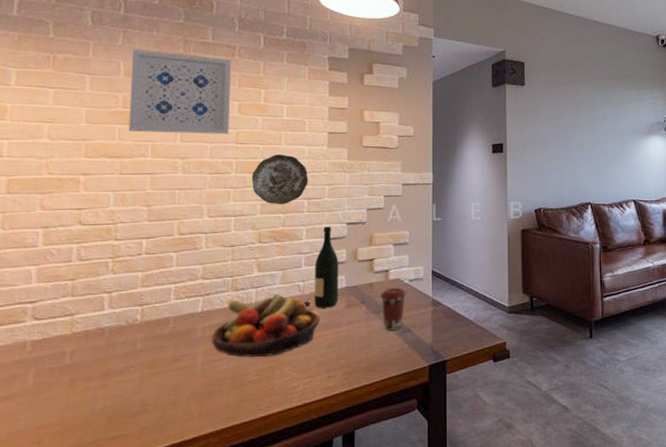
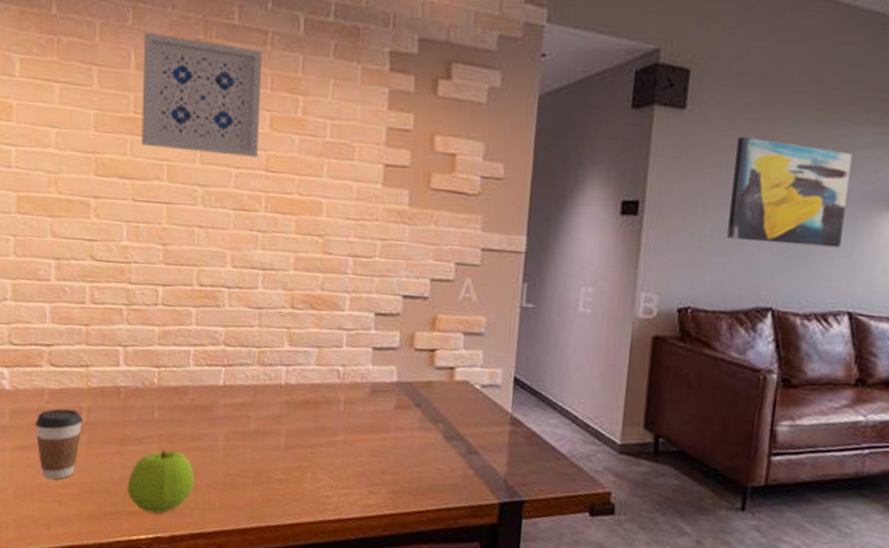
coffee cup: none [15,356,66,424] -> present [35,408,83,480]
apple: none [109,374,174,435] -> present [127,450,194,514]
fruit bowl: present [212,293,320,357] -> none [235,376,363,454]
decorative plate: present [251,154,308,205] -> none [284,190,356,262]
wine bottle: present [303,226,339,308] -> none [342,297,390,406]
coffee cup: present [381,287,407,331] -> none [442,391,477,450]
wall art: none [556,100,623,163] -> present [726,136,852,248]

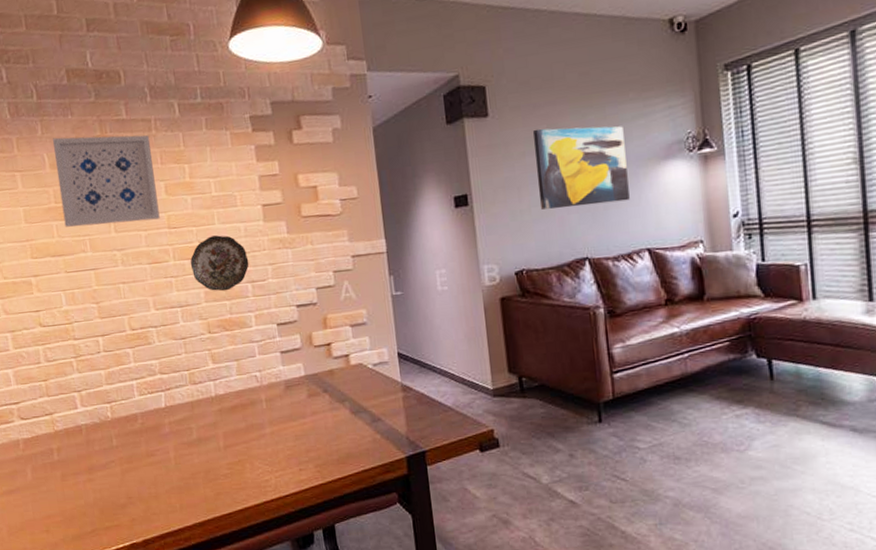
coffee cup: present [35,408,83,480] -> none [16,453,56,514]
apple: present [127,450,194,514] -> none [100,468,156,525]
decorative plate: none [284,190,356,262] -> present [190,235,250,292]

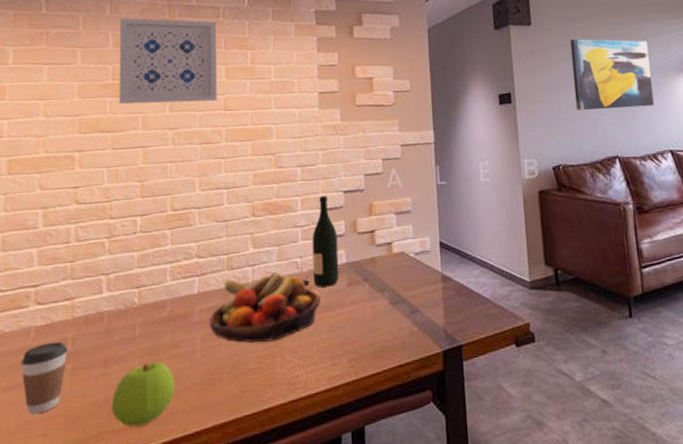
coffee cup: none [16,453,56,514] -> present [21,342,68,415]
apple: none [100,468,156,525] -> present [111,362,174,428]
fruit bowl: none [179,385,283,451] -> present [210,271,321,343]
decorative plate: present [190,235,250,292] -> none [242,119,301,175]
wine bottle: none [263,310,299,399] -> present [302,196,339,287]

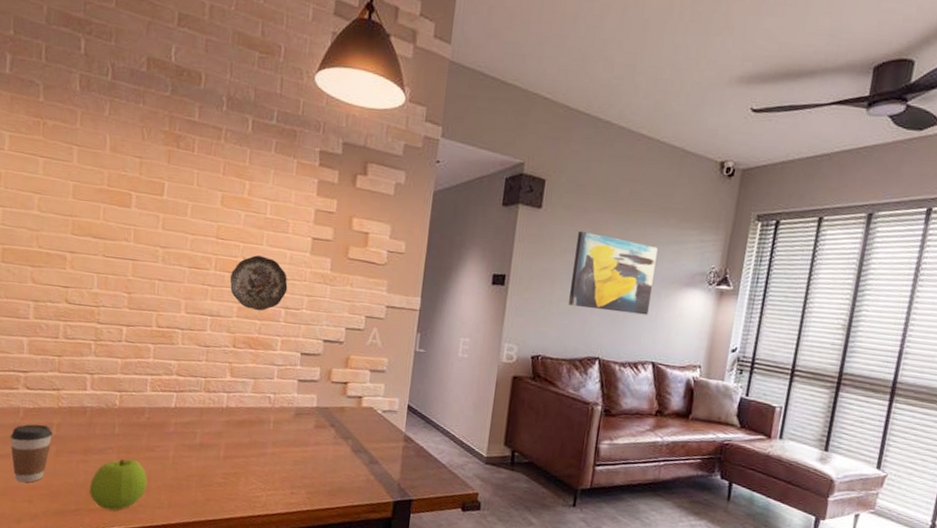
wall art: present [119,18,217,104] -> none [113,121,218,227]
fruit bowl: present [210,271,321,343] -> none [183,400,288,463]
decorative plate: none [242,119,301,175] -> present [230,255,288,311]
wine bottle: present [302,196,339,287] -> none [272,340,312,425]

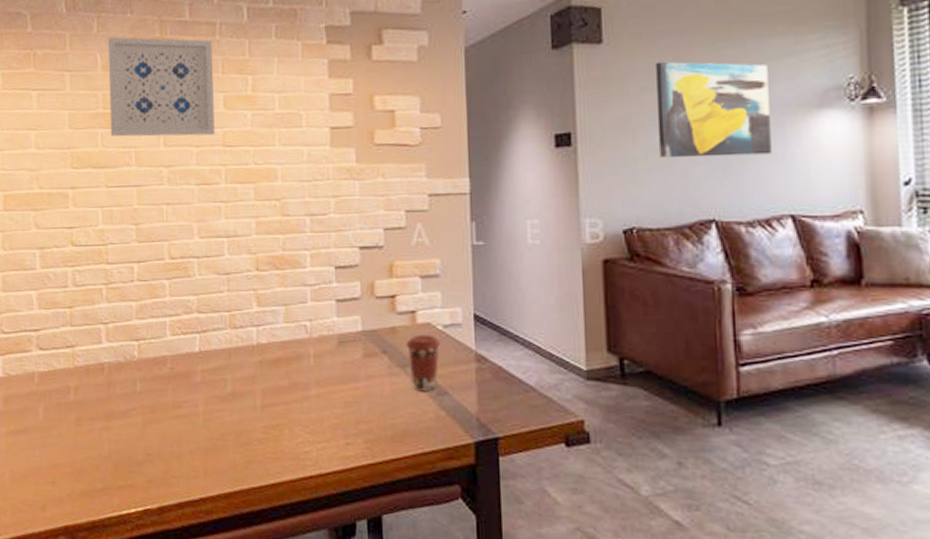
coffee cup: present [10,424,53,483] -> none [27,390,71,461]
apple: present [89,459,147,511] -> none [115,420,178,486]
wall art: none [113,121,218,227] -> present [107,36,215,137]
decorative plate: present [230,255,288,311] -> none [243,158,310,223]
coffee cup: none [351,415,379,460] -> present [407,334,441,392]

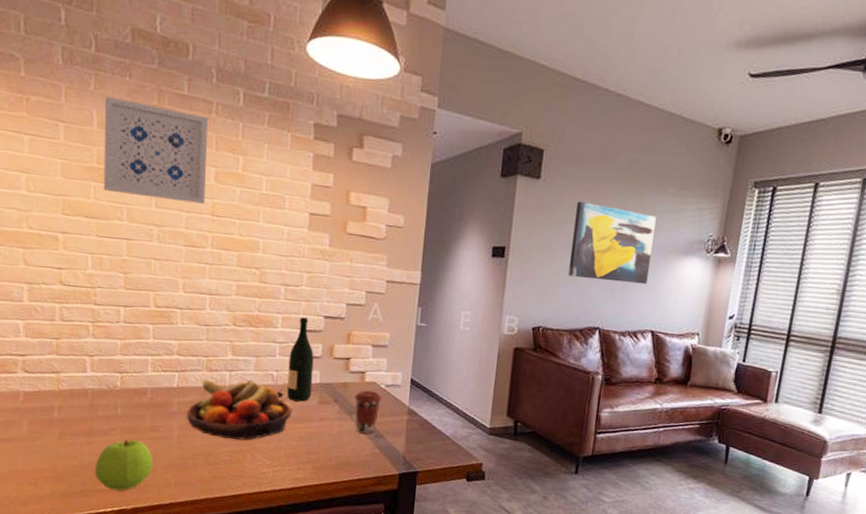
apple: none [115,420,178,486] -> present [95,440,152,491]
fruit bowl: none [212,334,333,411] -> present [187,379,292,440]
wine bottle: none [311,251,354,356] -> present [276,317,314,402]

